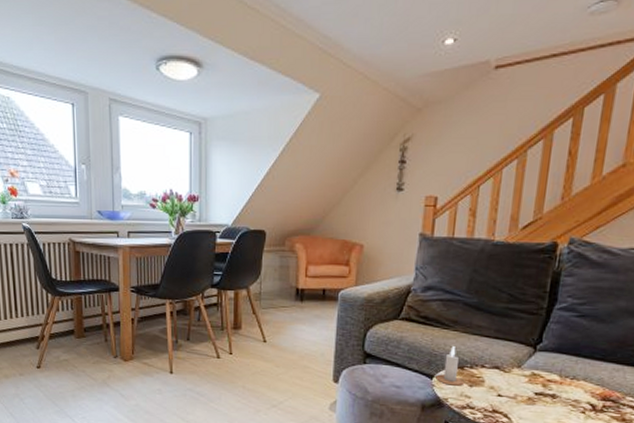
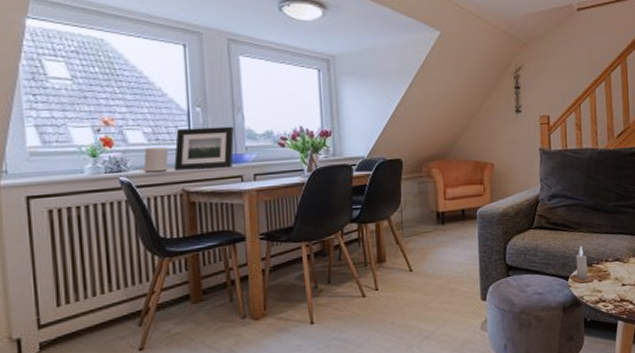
candle: none [35,198,63,223] -> present [137,147,173,174]
picture frame: none [63,184,112,224] -> present [173,126,234,171]

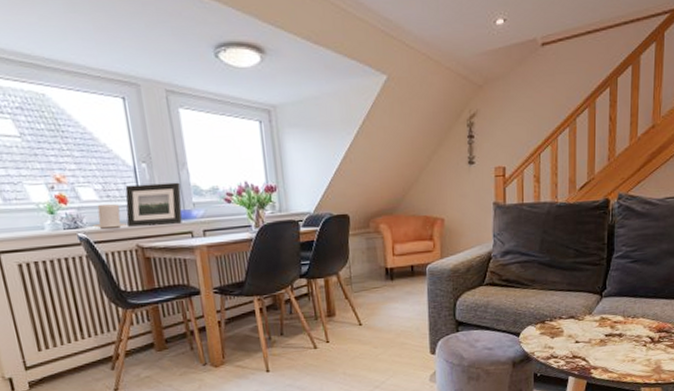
candle: present [570,246,595,284] -> none [522,303,547,340]

